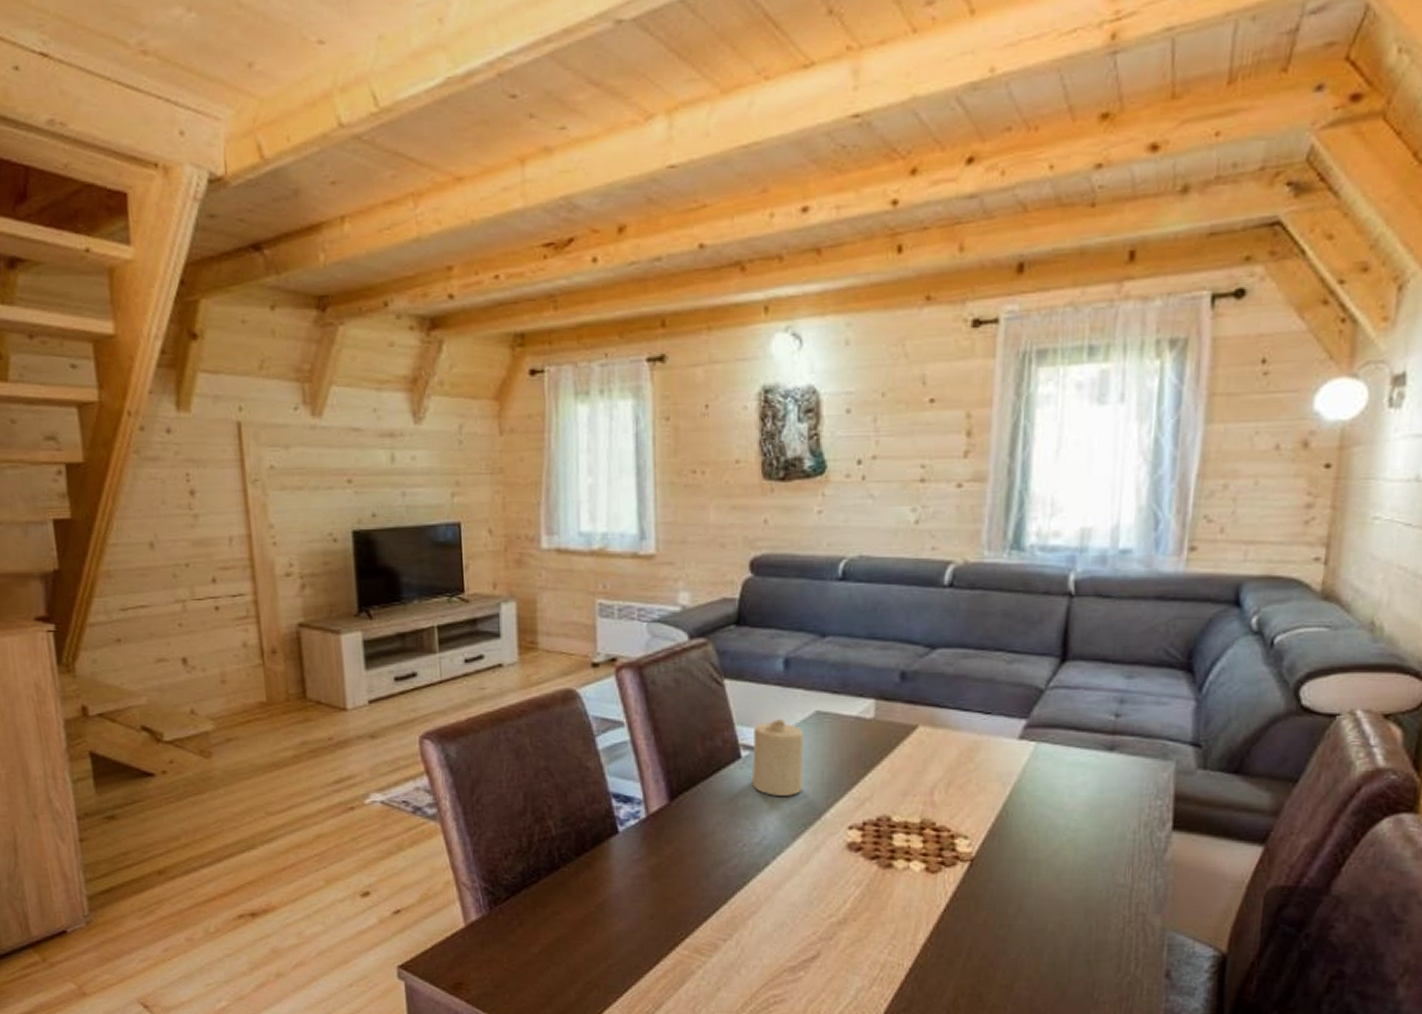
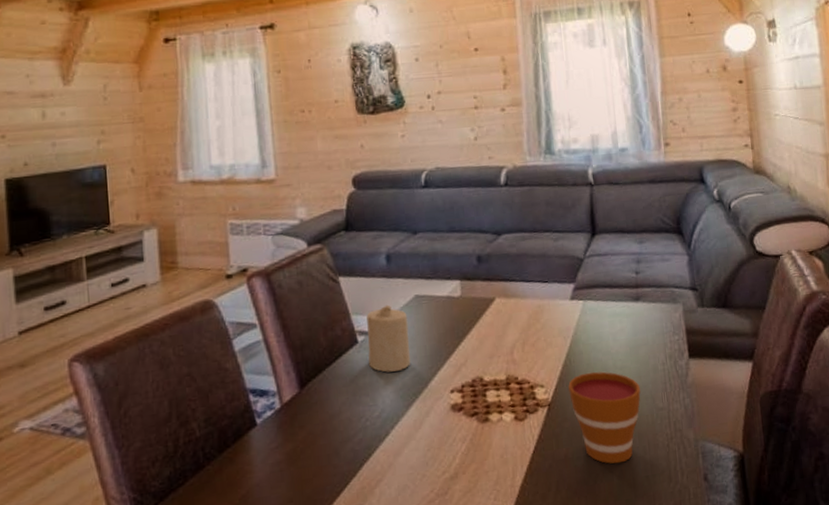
cup: none [1000,829,1097,940] -> present [568,371,641,464]

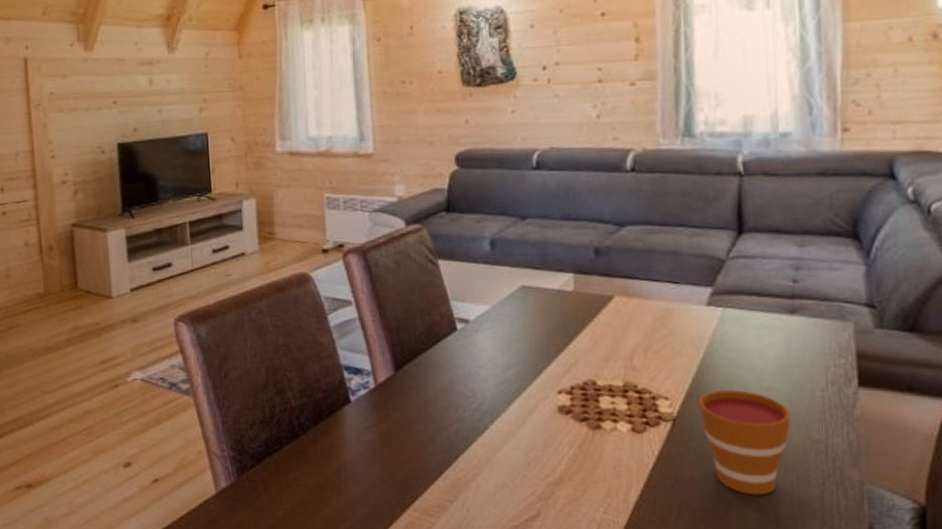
candle: present [366,304,411,373] -> none [467,293,515,364]

